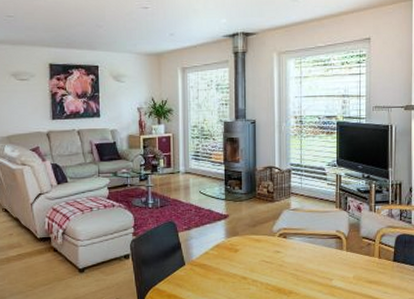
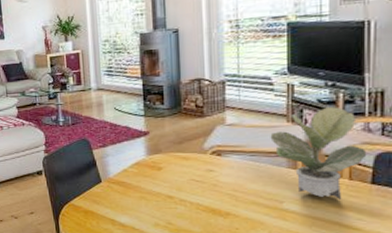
potted plant: none [324,196,391,277] -> present [270,107,367,201]

